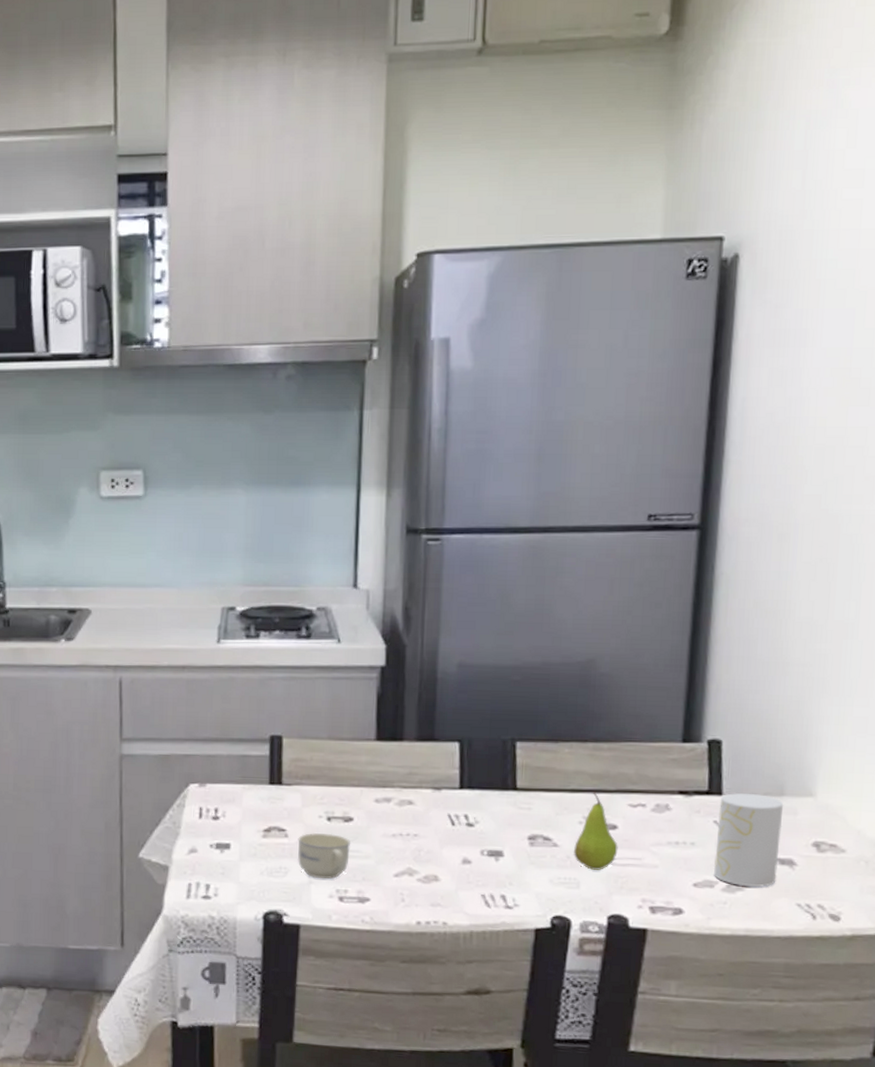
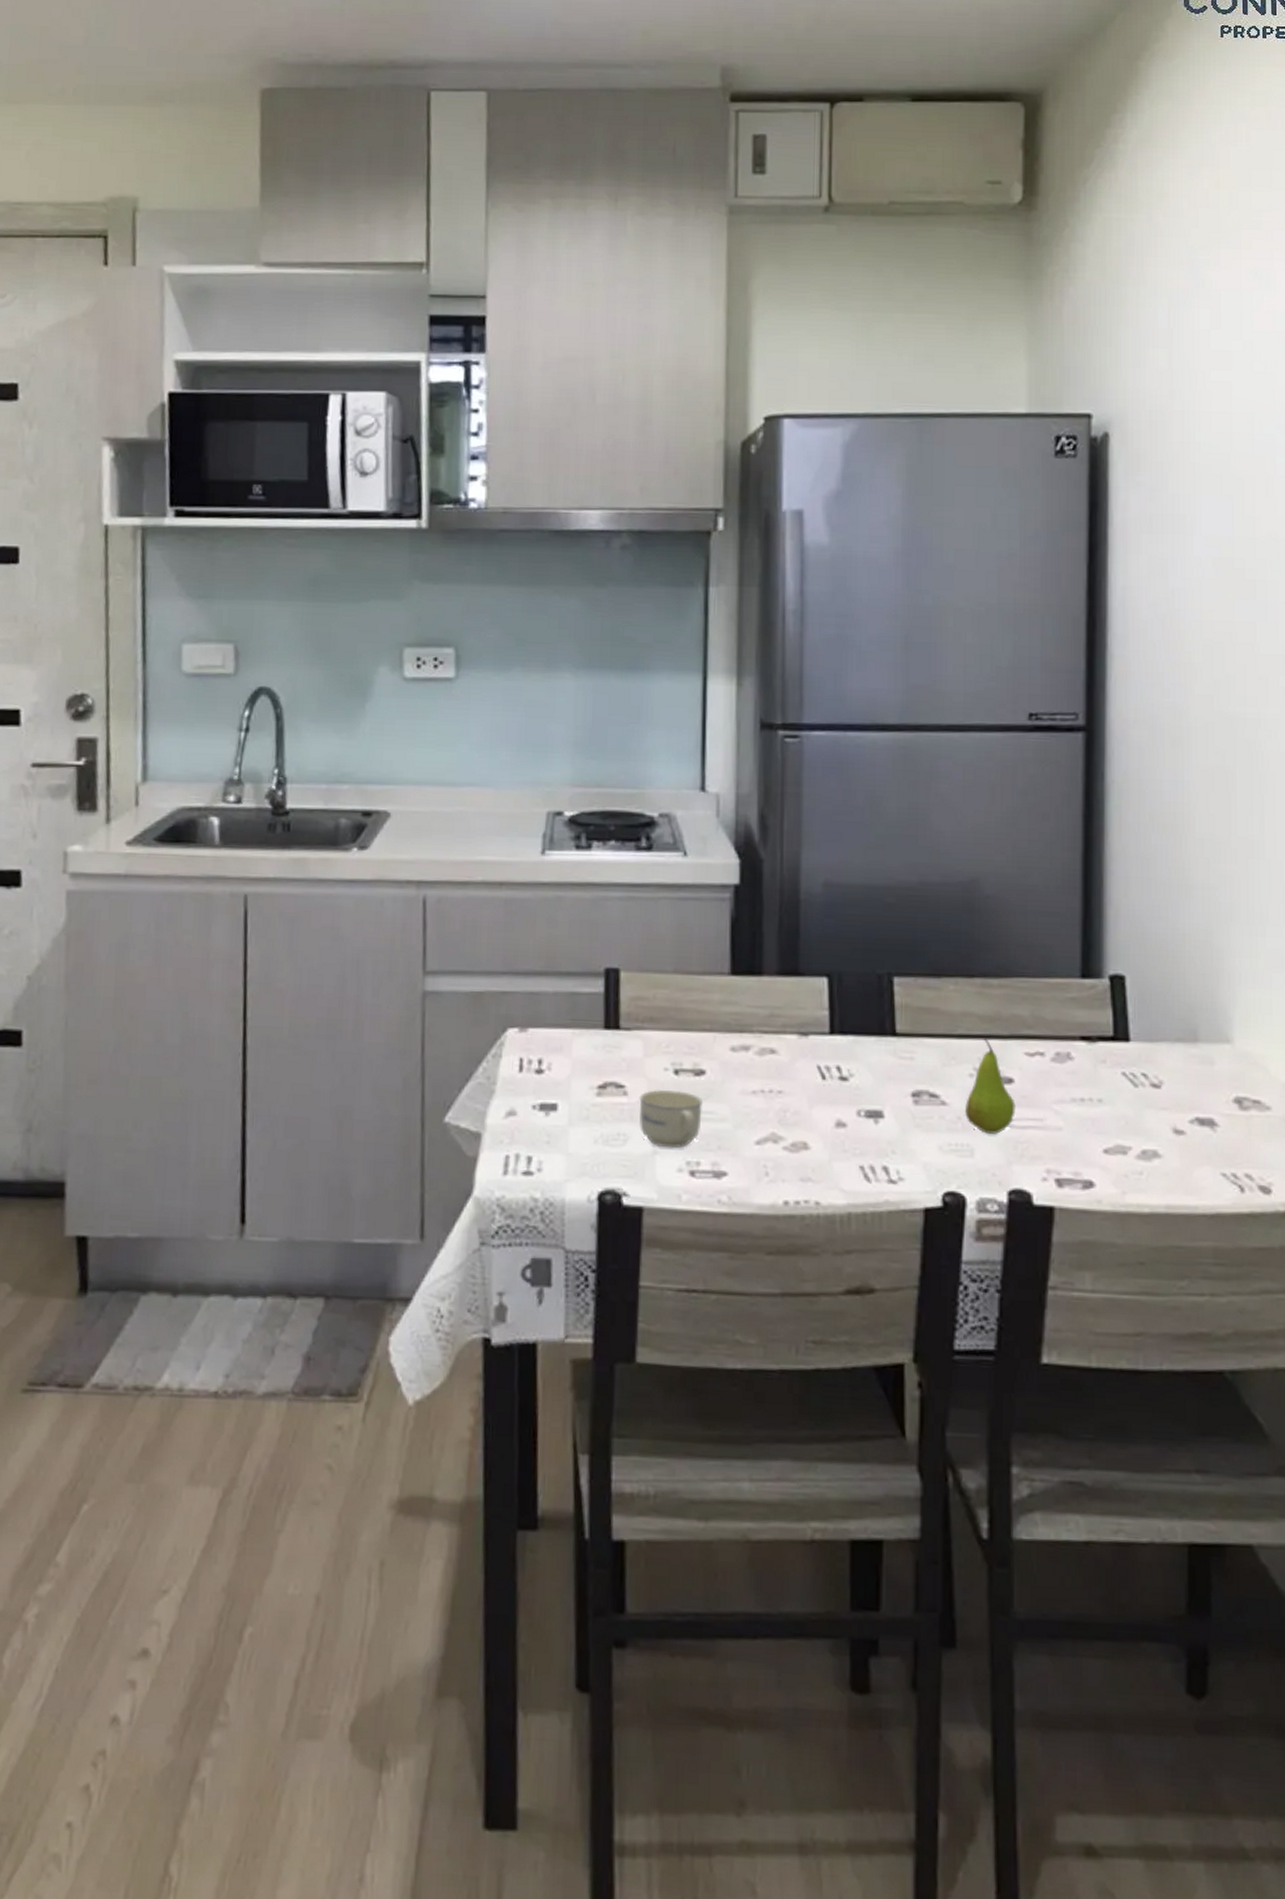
cup: present [713,793,784,888] -> none [1125,1039,1199,1154]

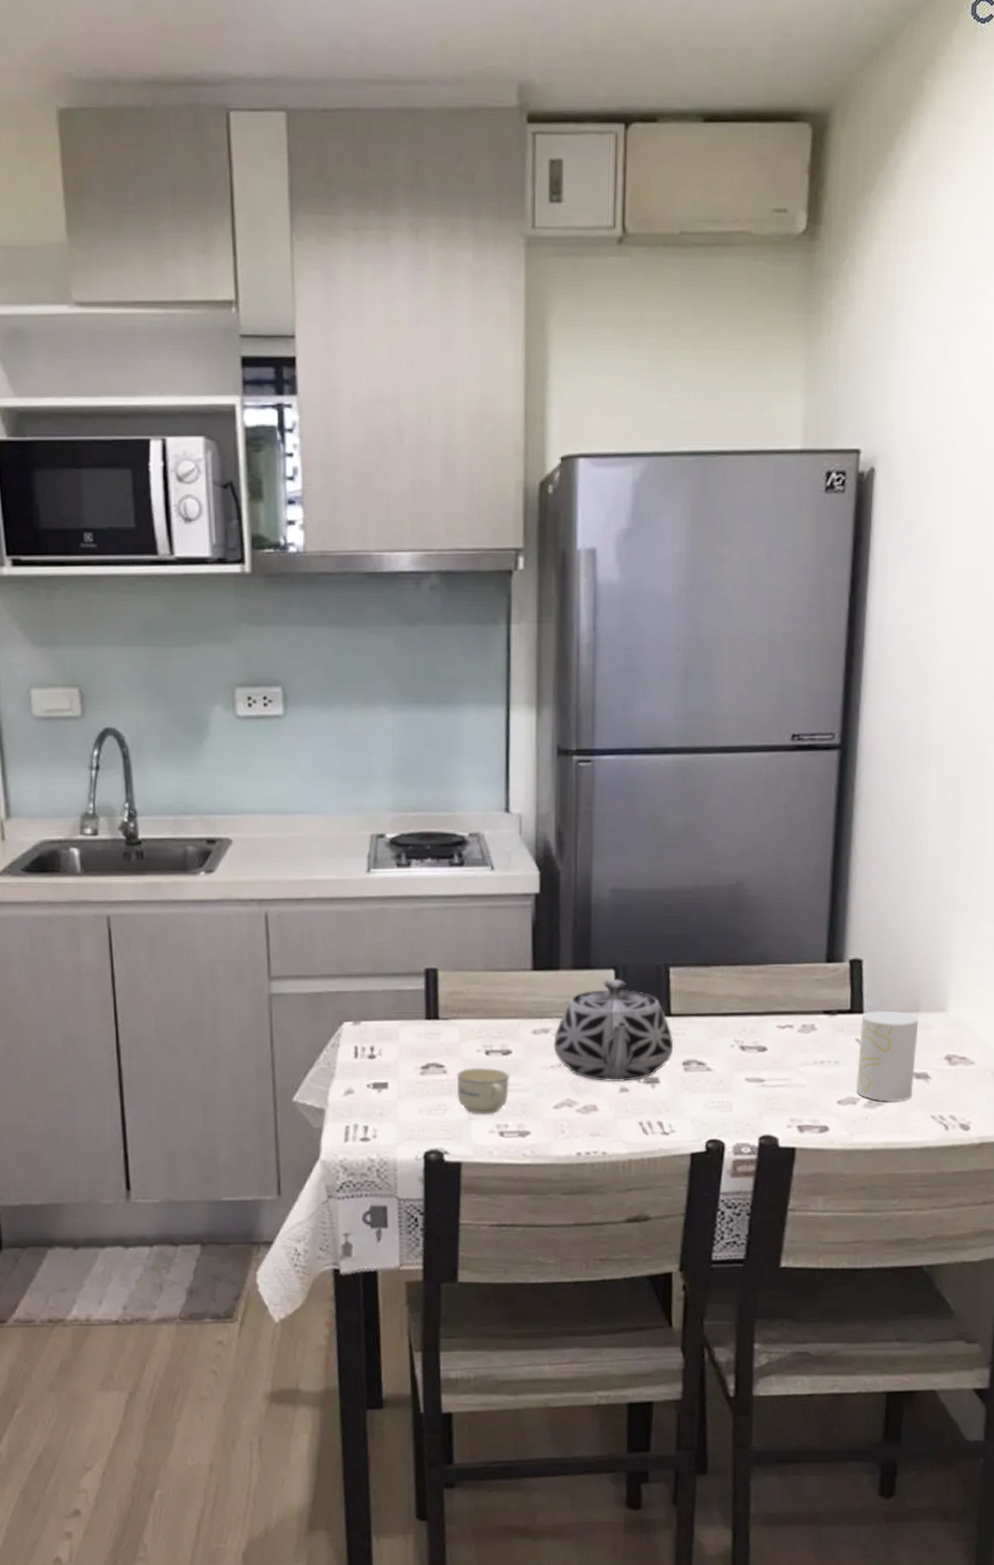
teapot: none [755,987,900,1115] -> present [553,978,674,1083]
fruit: present [965,1038,1016,1134] -> none [726,1015,768,1092]
cup: none [1125,1039,1199,1154] -> present [855,1011,919,1102]

